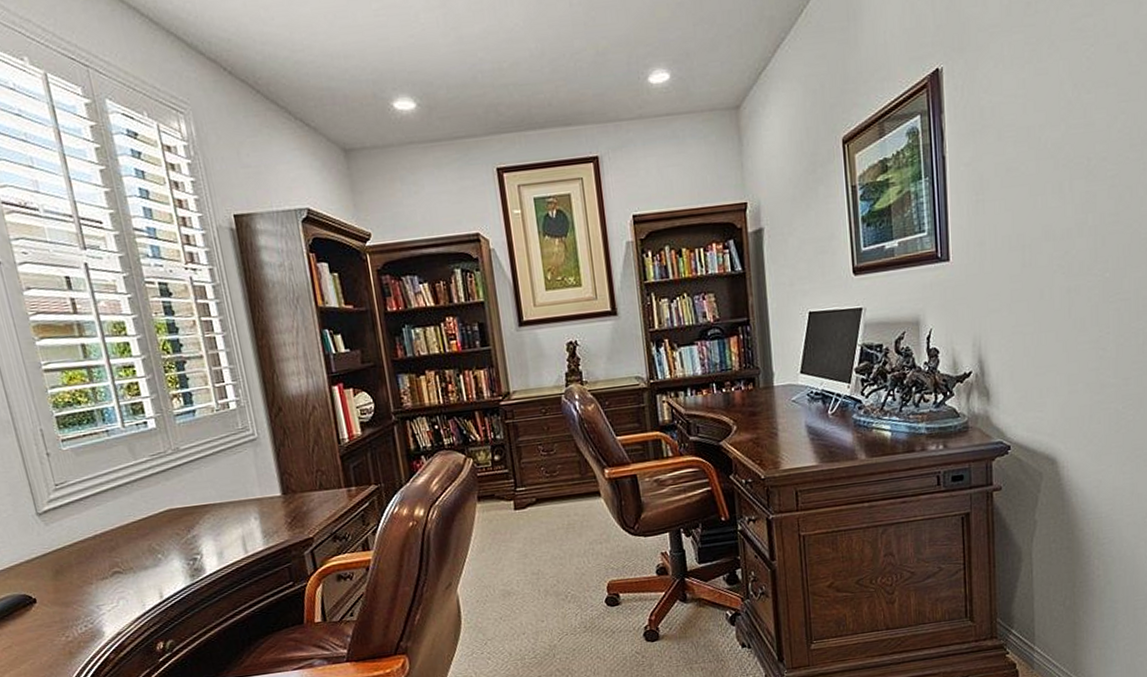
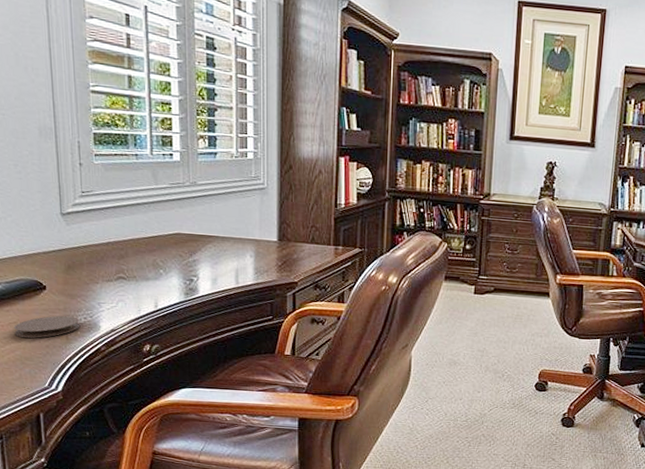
coaster: none [9,626,81,662] -> present [14,315,79,338]

